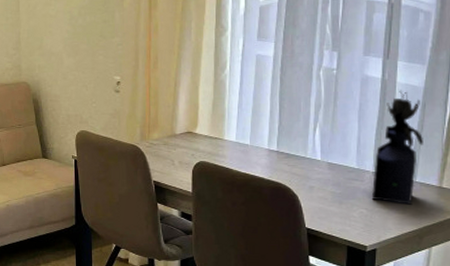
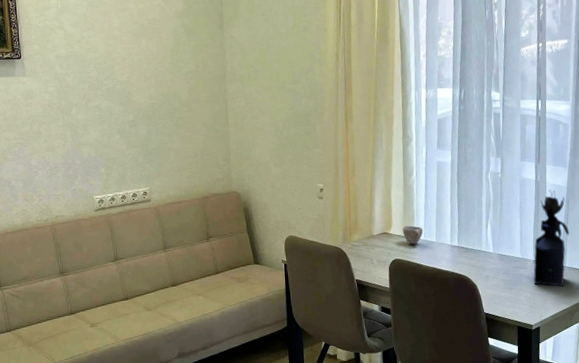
cup: none [210,125,235,147] -> present [402,225,424,245]

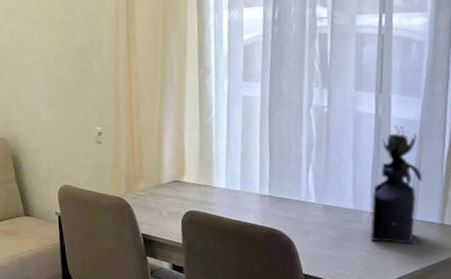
cup: present [402,225,424,245] -> none [198,172,225,194]

